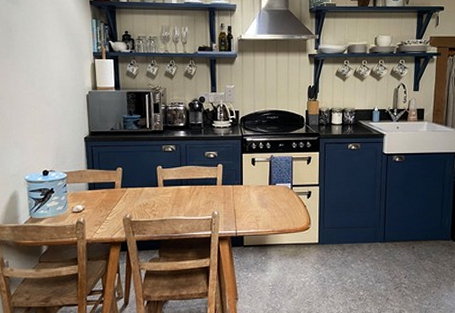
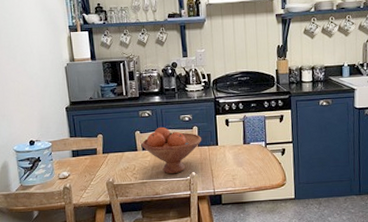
fruit bowl: none [162,162,227,212] -> present [141,126,202,174]

